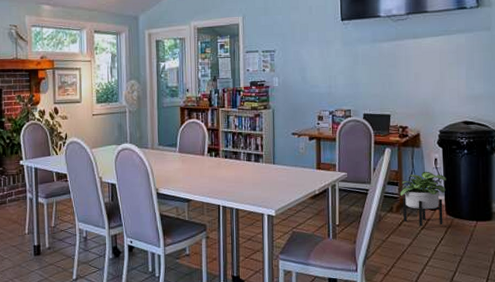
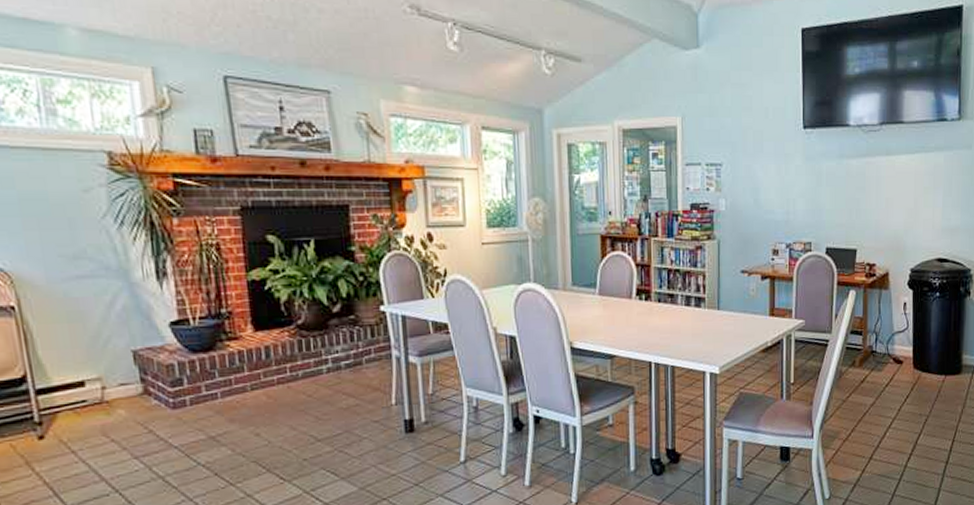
potted plant: present [399,171,447,226] -> none [863,317,916,383]

